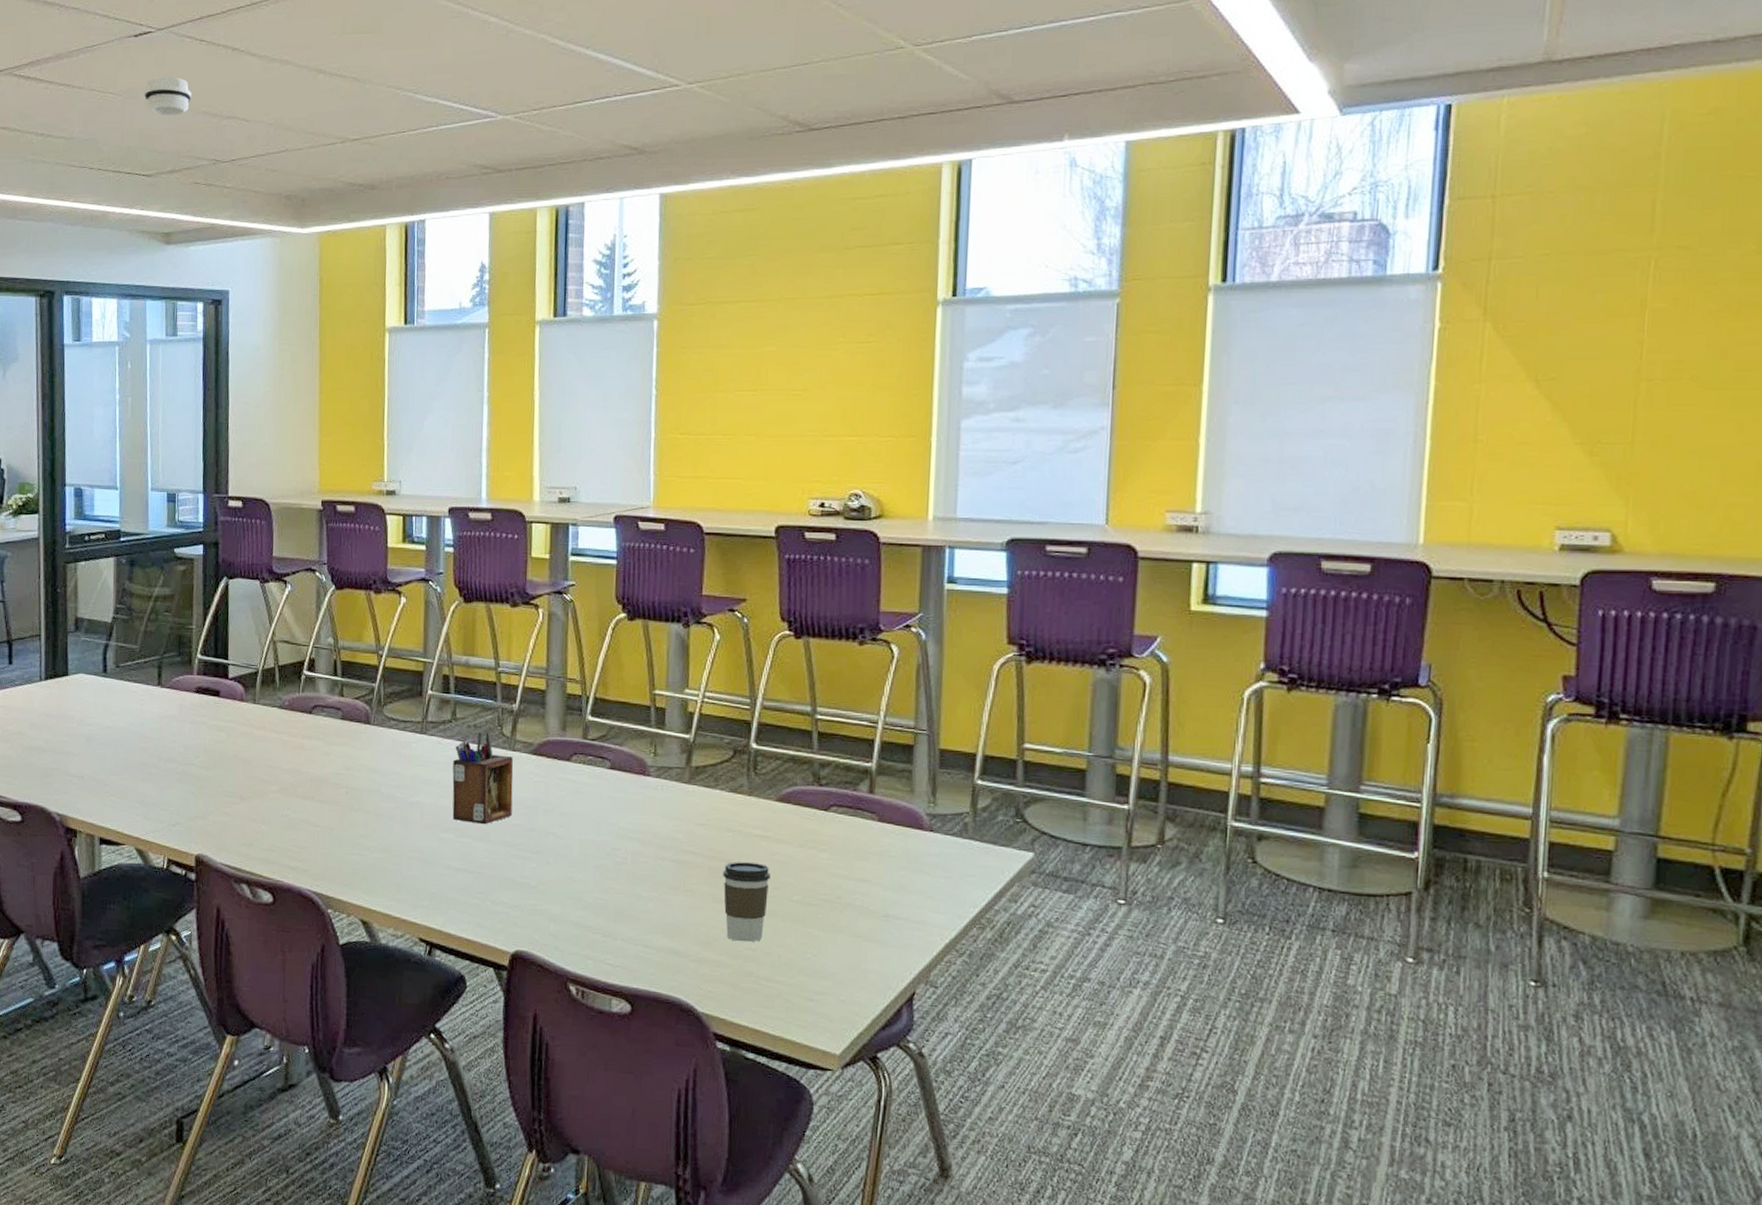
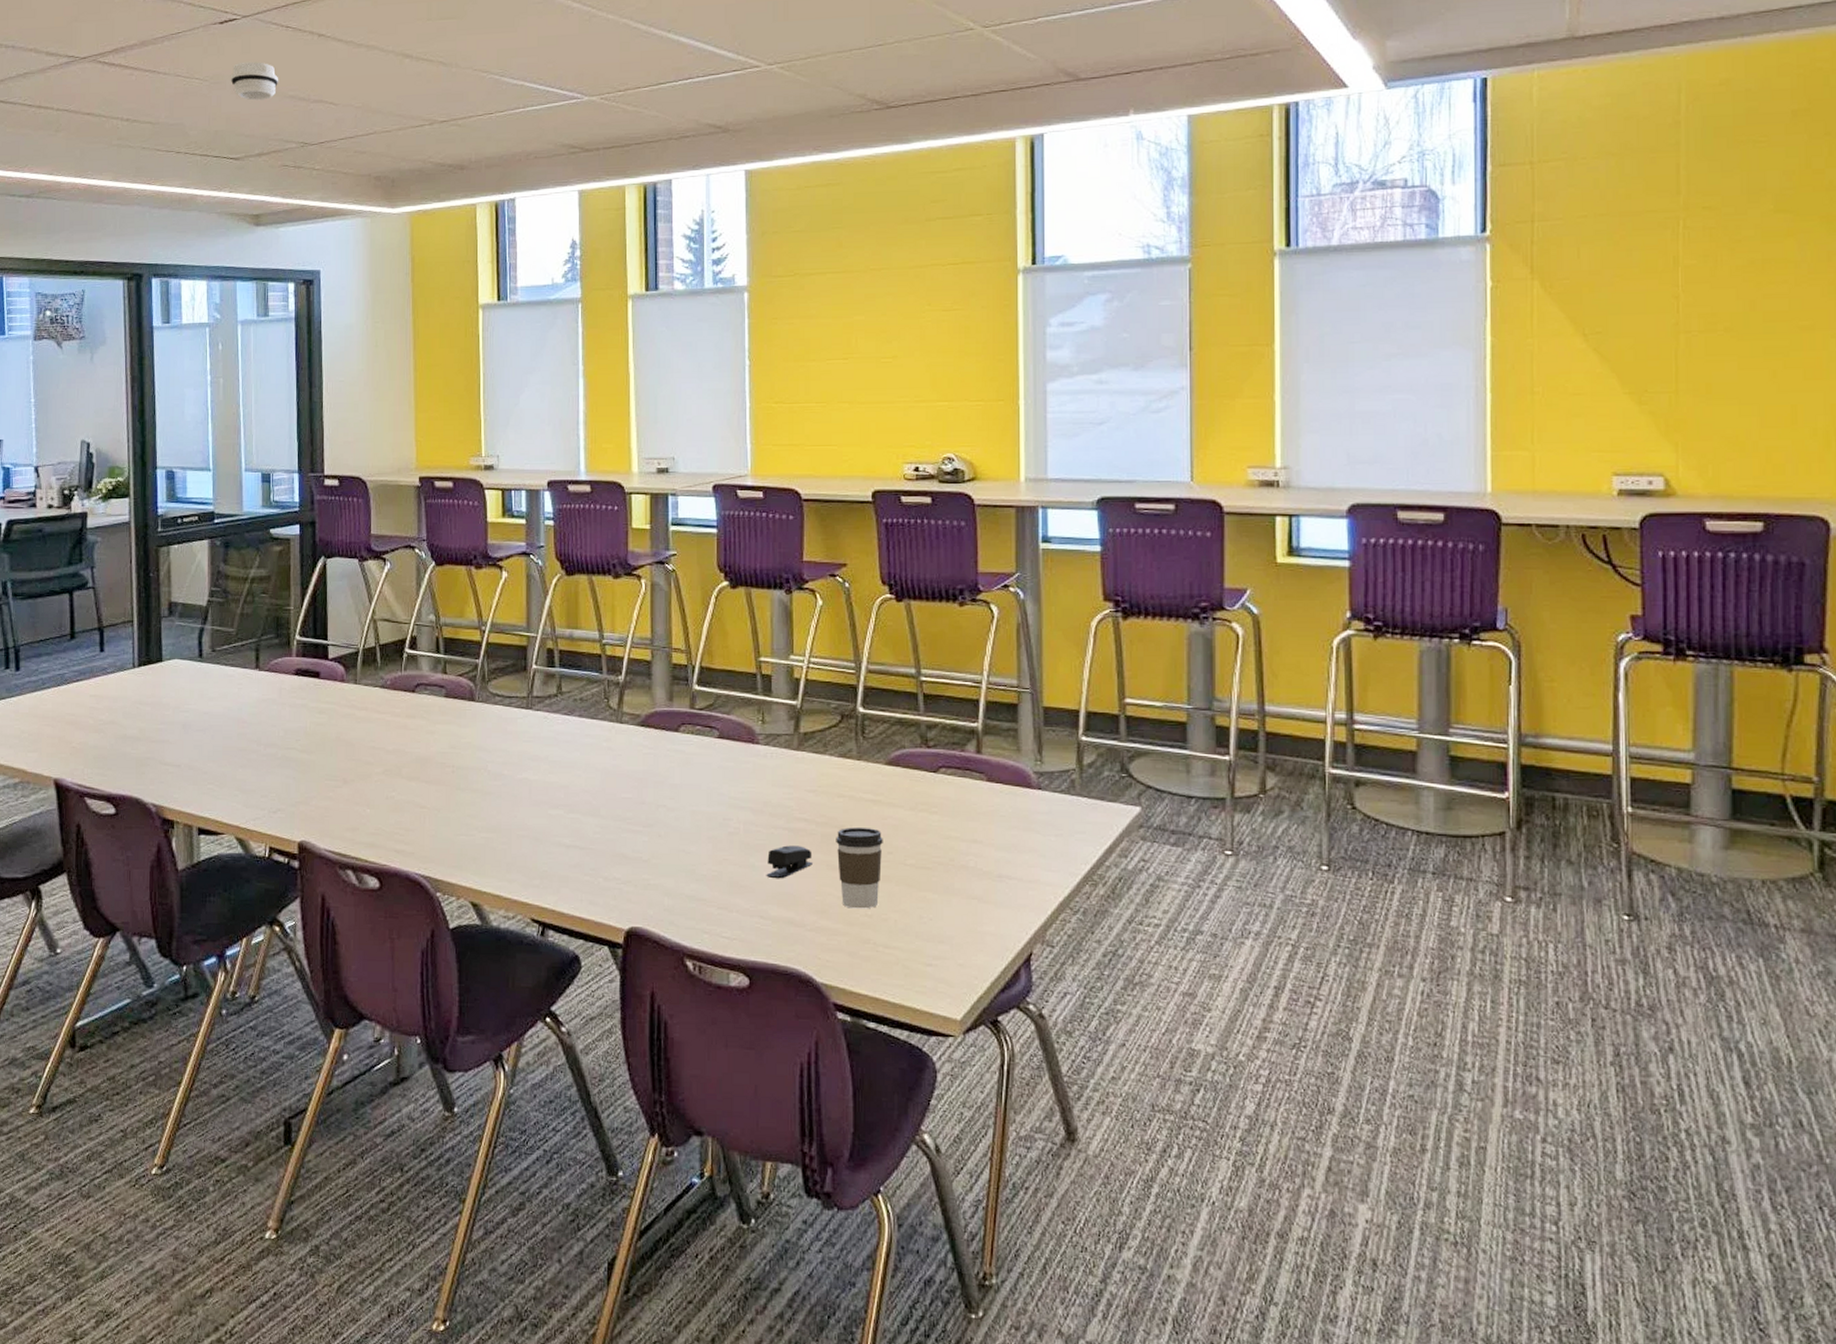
desk organizer: present [452,732,514,825] -> none [560,705,622,799]
stapler: none [652,877,699,910] -> present [766,845,813,879]

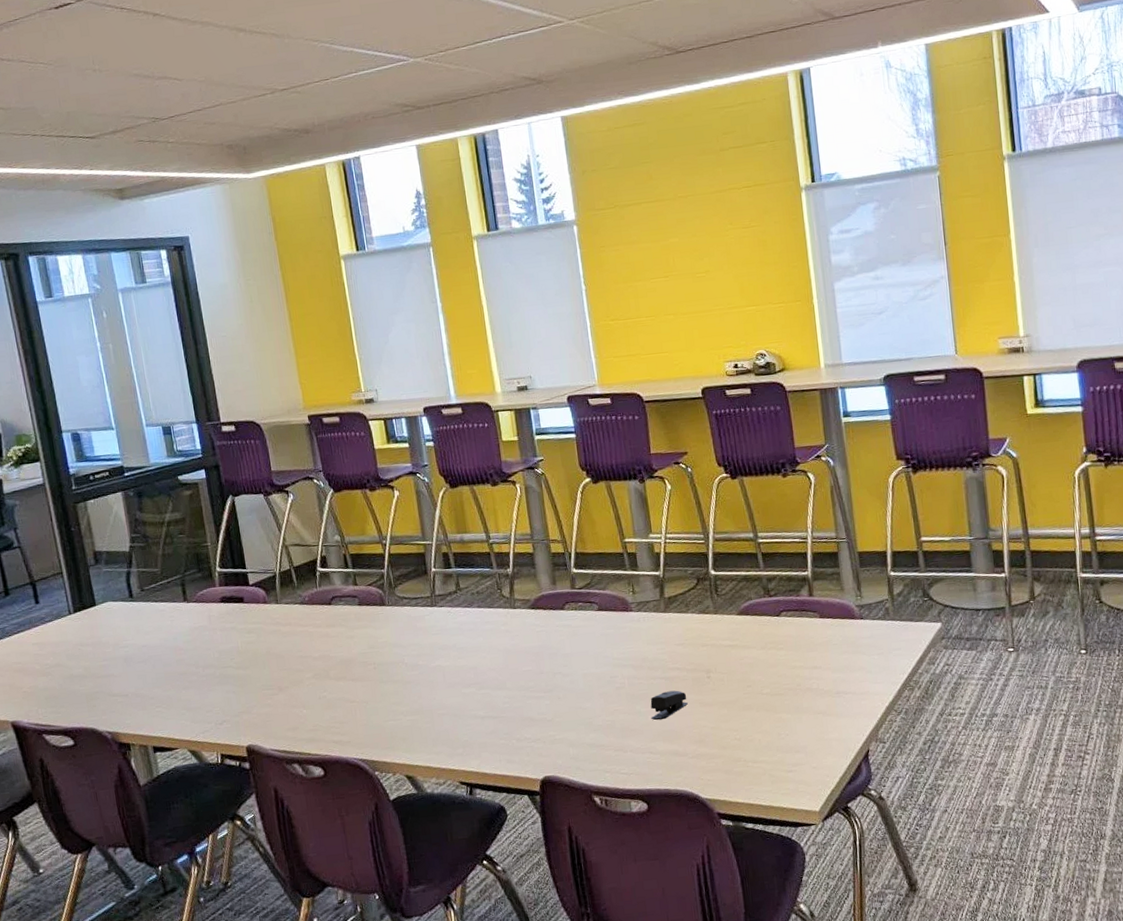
smoke detector: present [230,61,279,101] -> none [73,43,122,81]
coffee cup: present [836,827,883,909] -> none [704,668,744,735]

